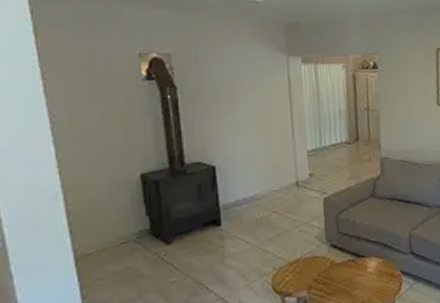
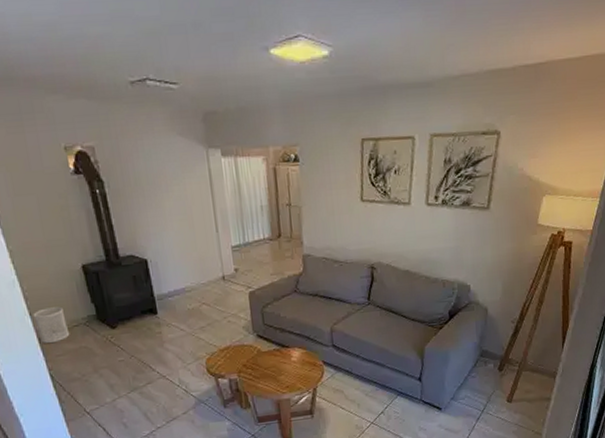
wastebasket: none [73,221,115,266] -> present [32,306,70,343]

